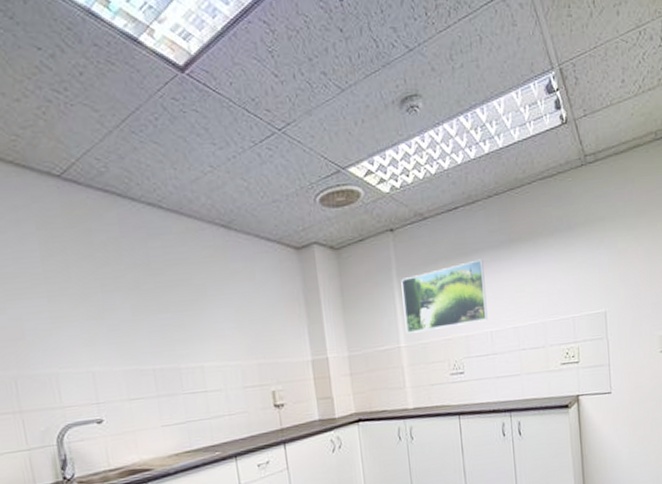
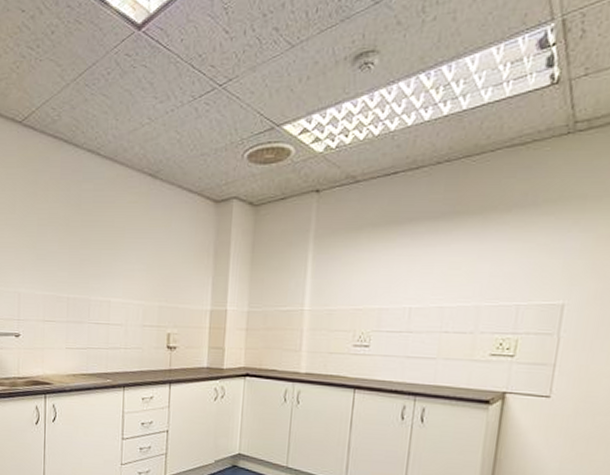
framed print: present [401,259,488,334] -> none [313,229,416,298]

